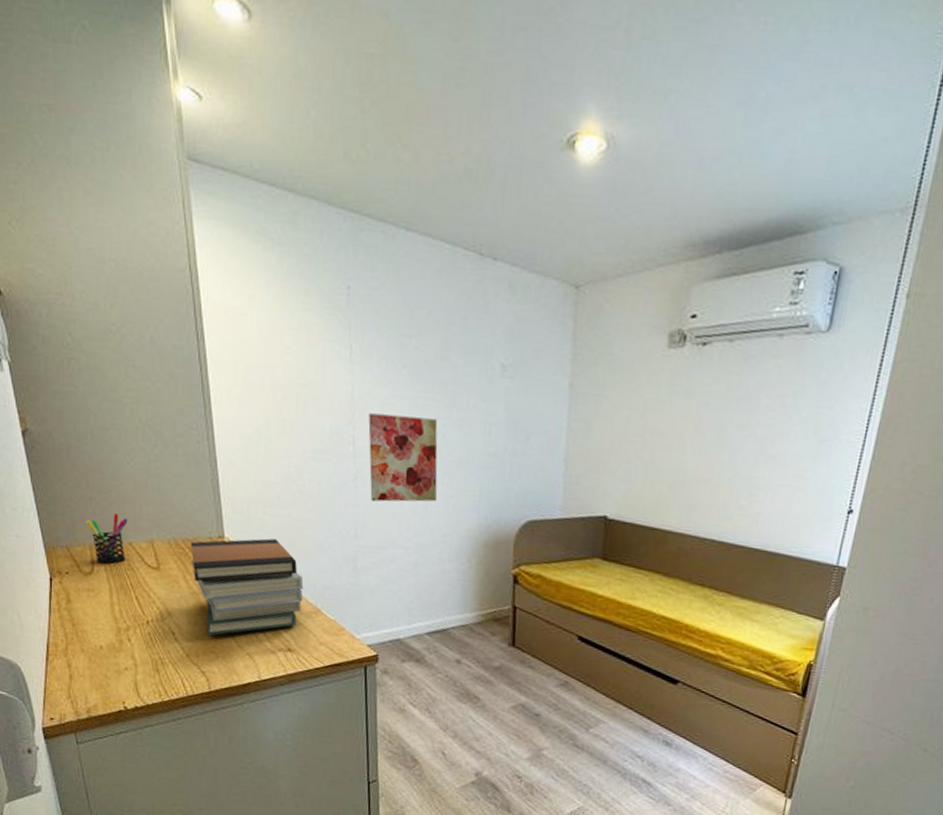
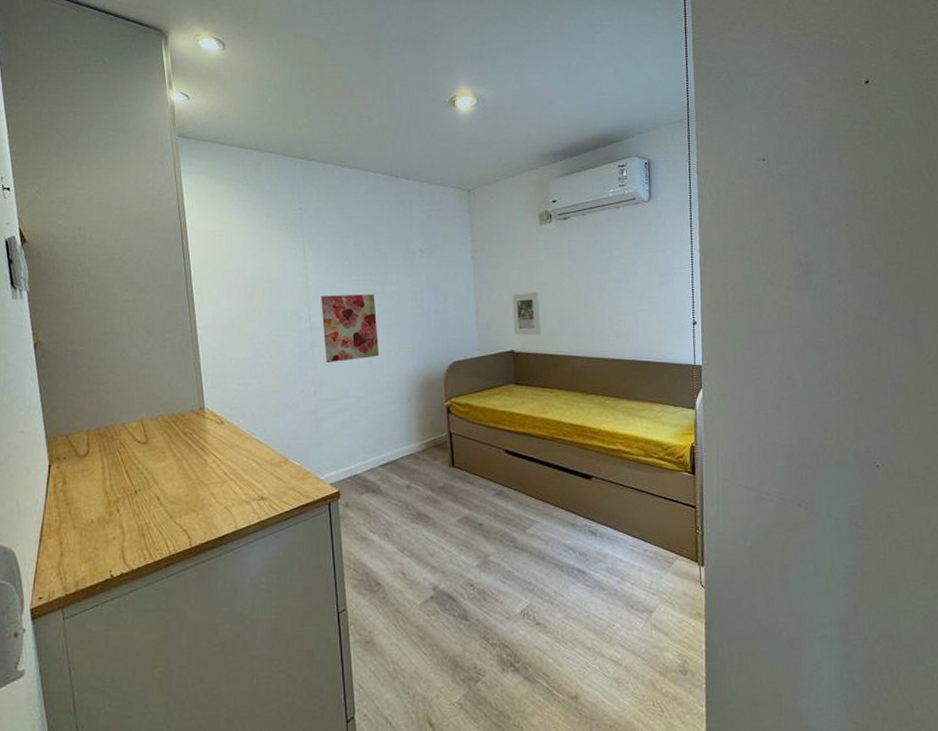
pen holder: present [86,514,128,563] -> none [84,401,122,444]
book stack: present [190,538,304,635] -> none [175,404,273,495]
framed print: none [611,442,651,501] -> present [512,291,542,336]

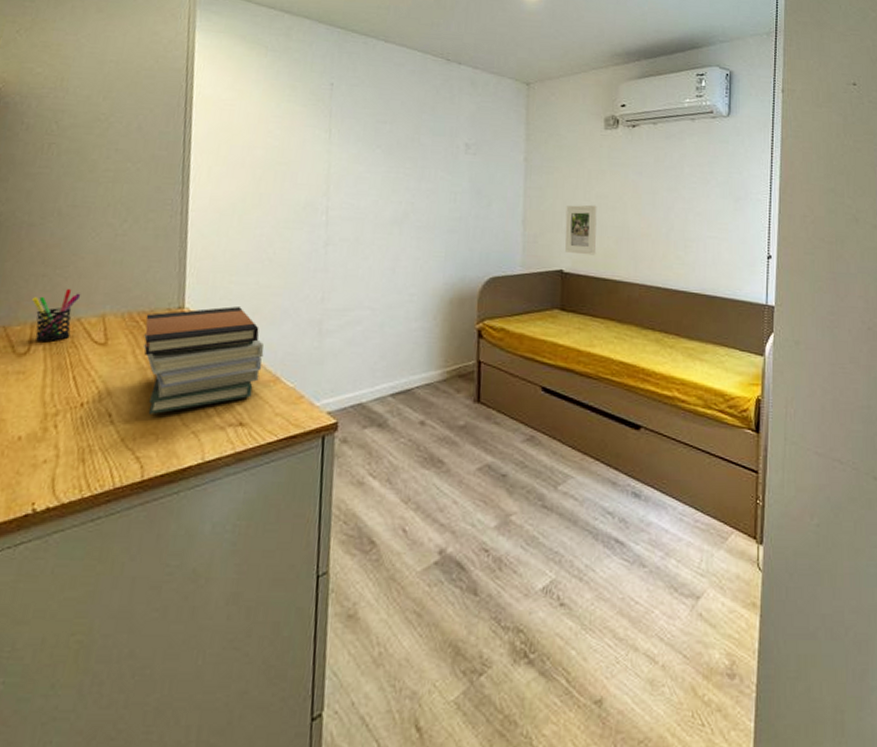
pen holder: none [84,401,122,444] -> present [32,289,81,341]
book stack: none [175,404,273,495] -> present [143,306,264,414]
wall art: present [321,294,380,362] -> none [340,186,408,266]

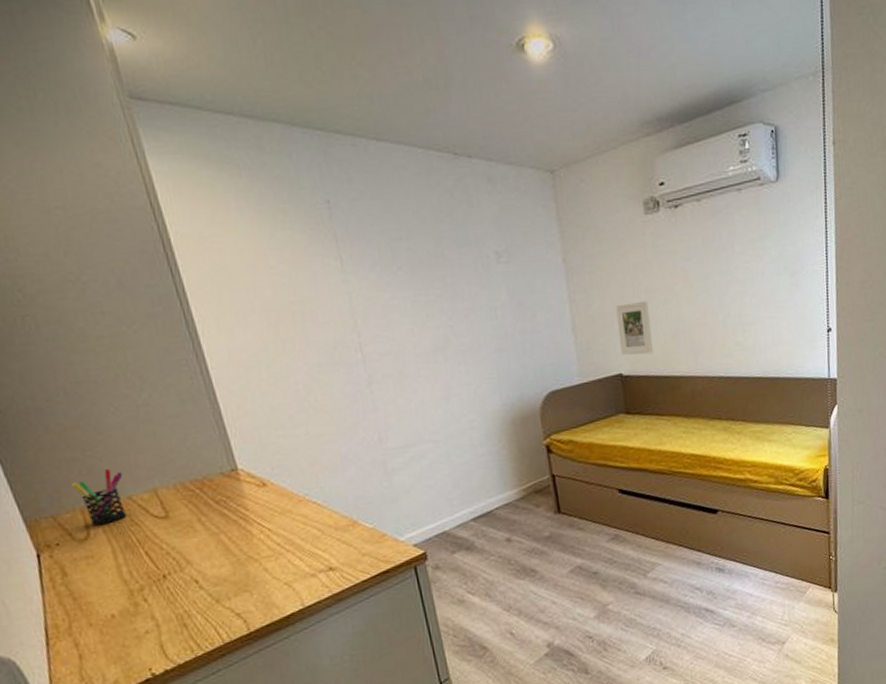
book stack: present [143,306,264,414] -> none [200,460,337,574]

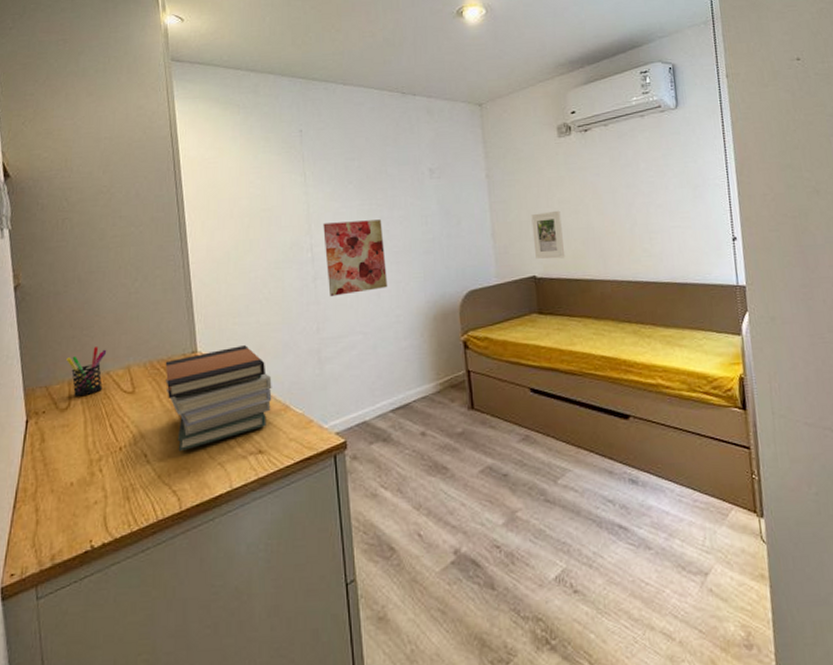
book stack: none [200,460,337,574] -> present [165,345,272,451]
wall art: none [372,313,458,402] -> present [323,219,388,296]

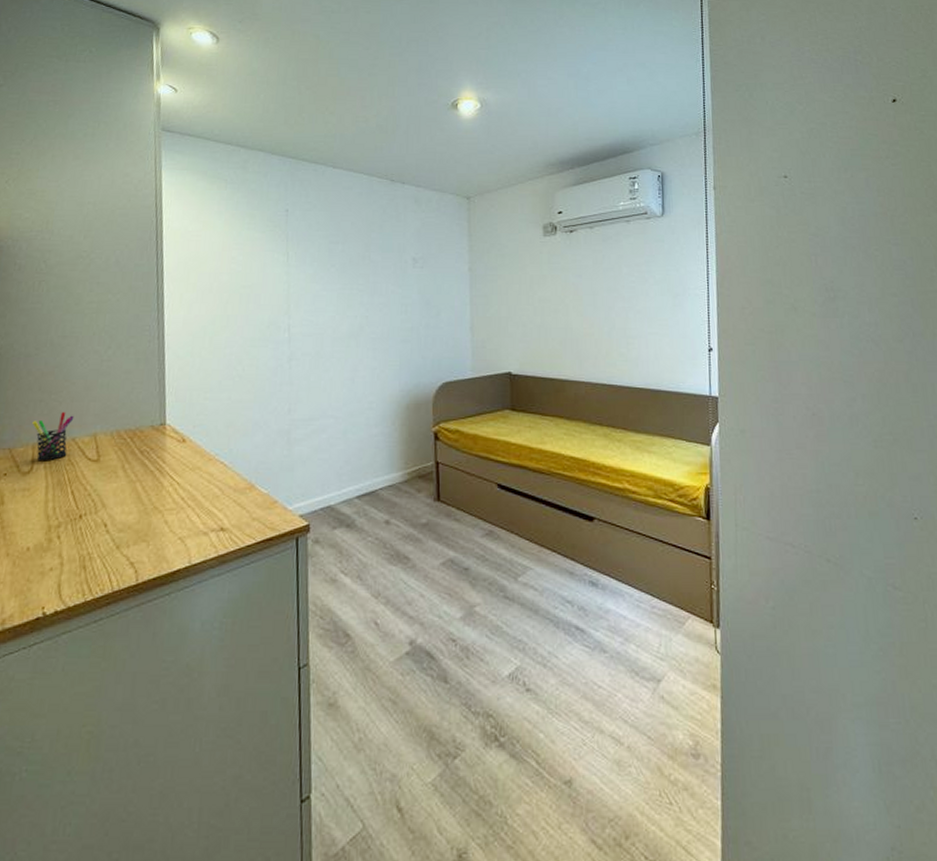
book stack: present [165,345,272,451] -> none [131,421,239,523]
wall art: present [323,219,388,296] -> none [302,304,363,378]
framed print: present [531,210,566,259] -> none [511,309,542,357]

